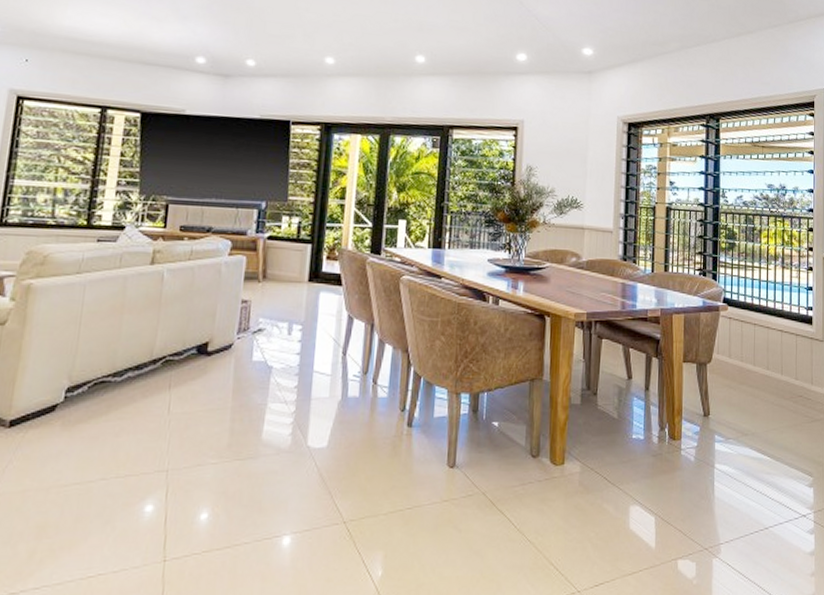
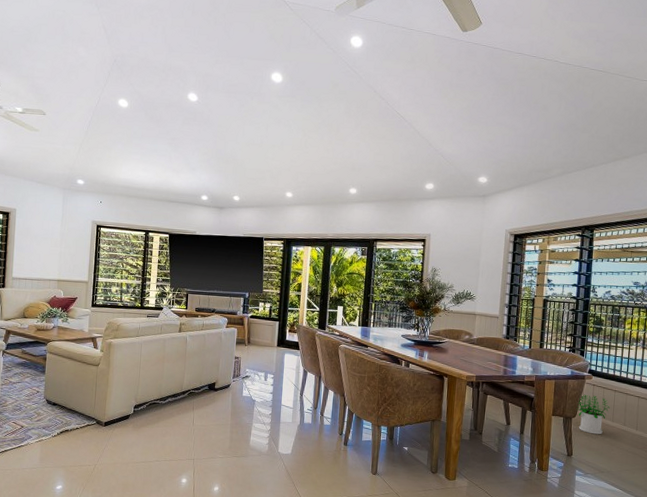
potted plant: none [711,331,750,384] -> present [576,394,610,435]

